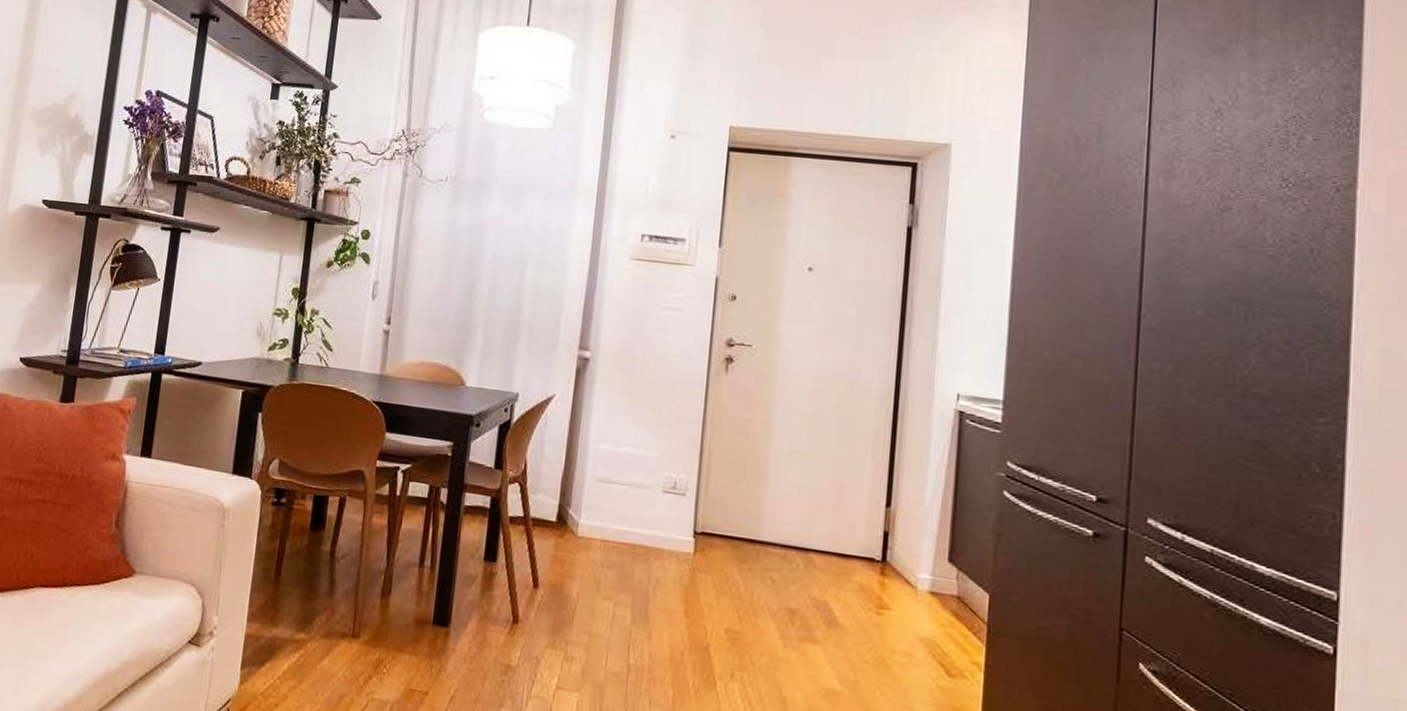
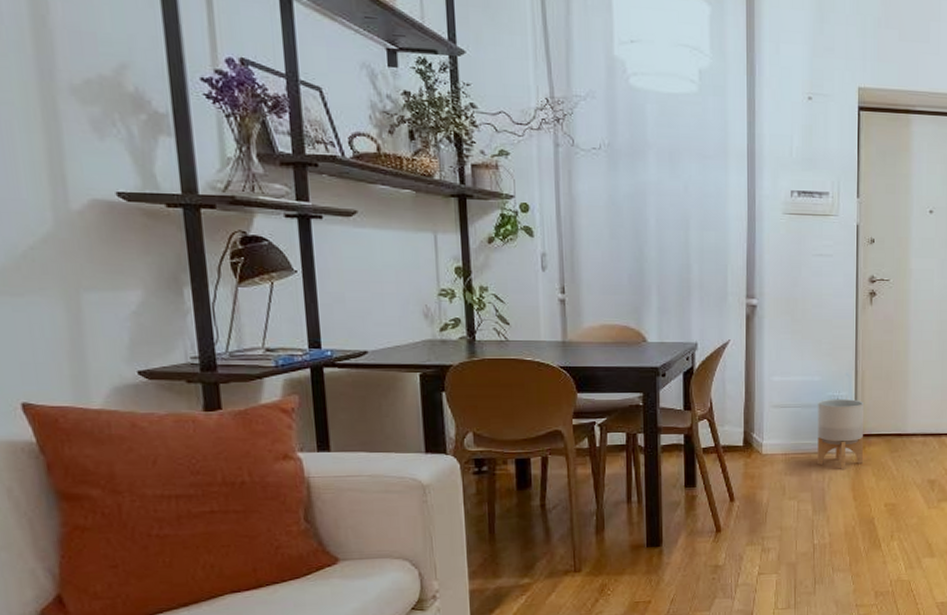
planter: none [643,480,709,573] -> present [817,398,865,469]

